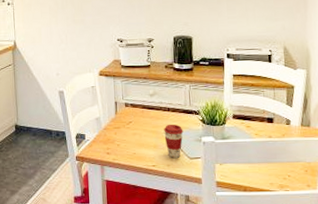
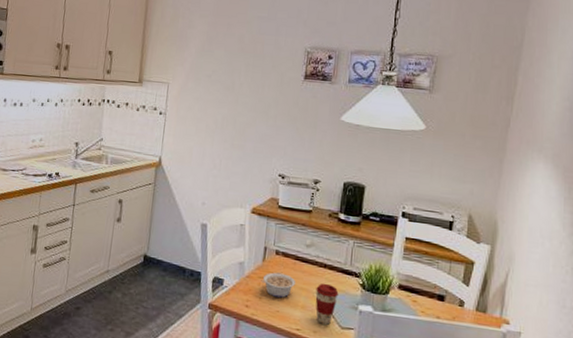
legume: none [116,121,146,142] -> present [261,272,295,298]

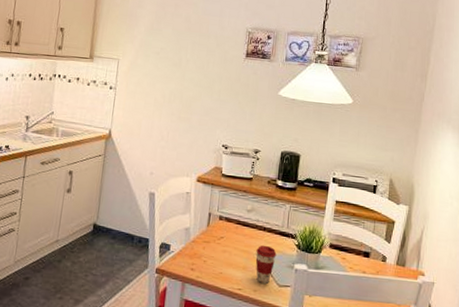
legume: present [261,272,295,298] -> none [205,236,237,260]

